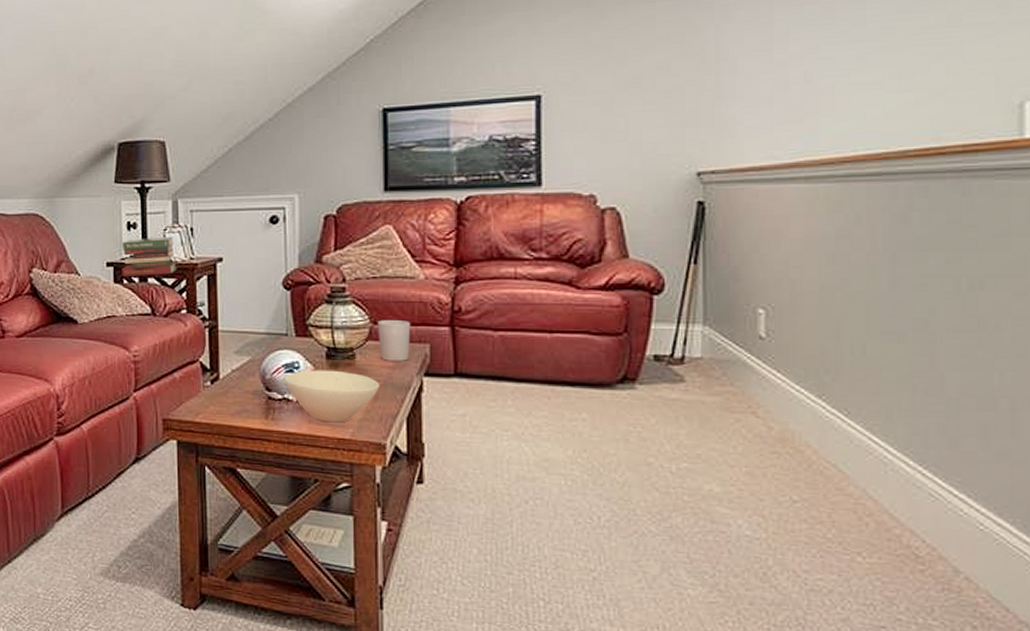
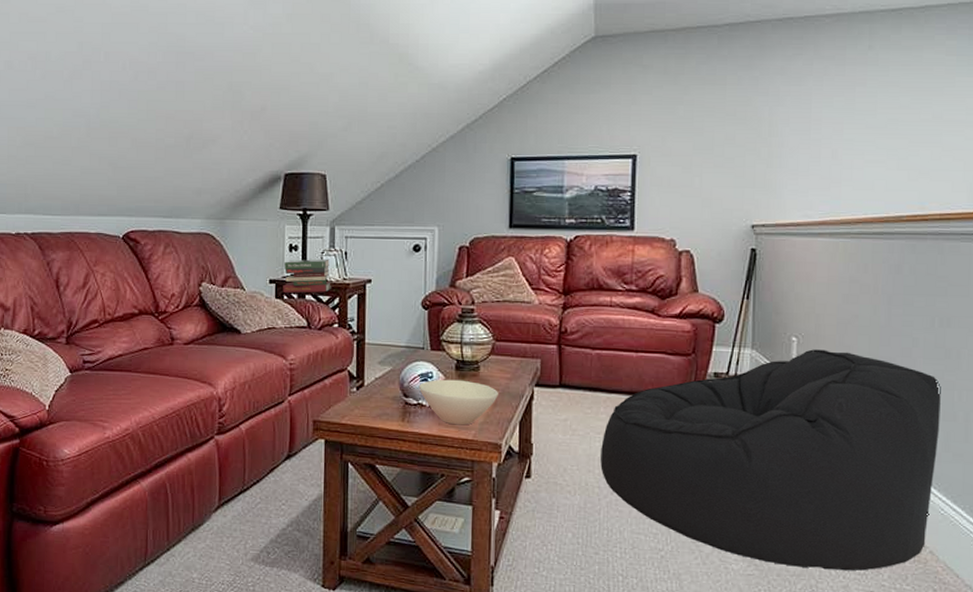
candle holder: present [377,320,411,361] -> none [498,338,526,373]
bean bag chair: none [510,323,973,601] -> present [600,349,941,571]

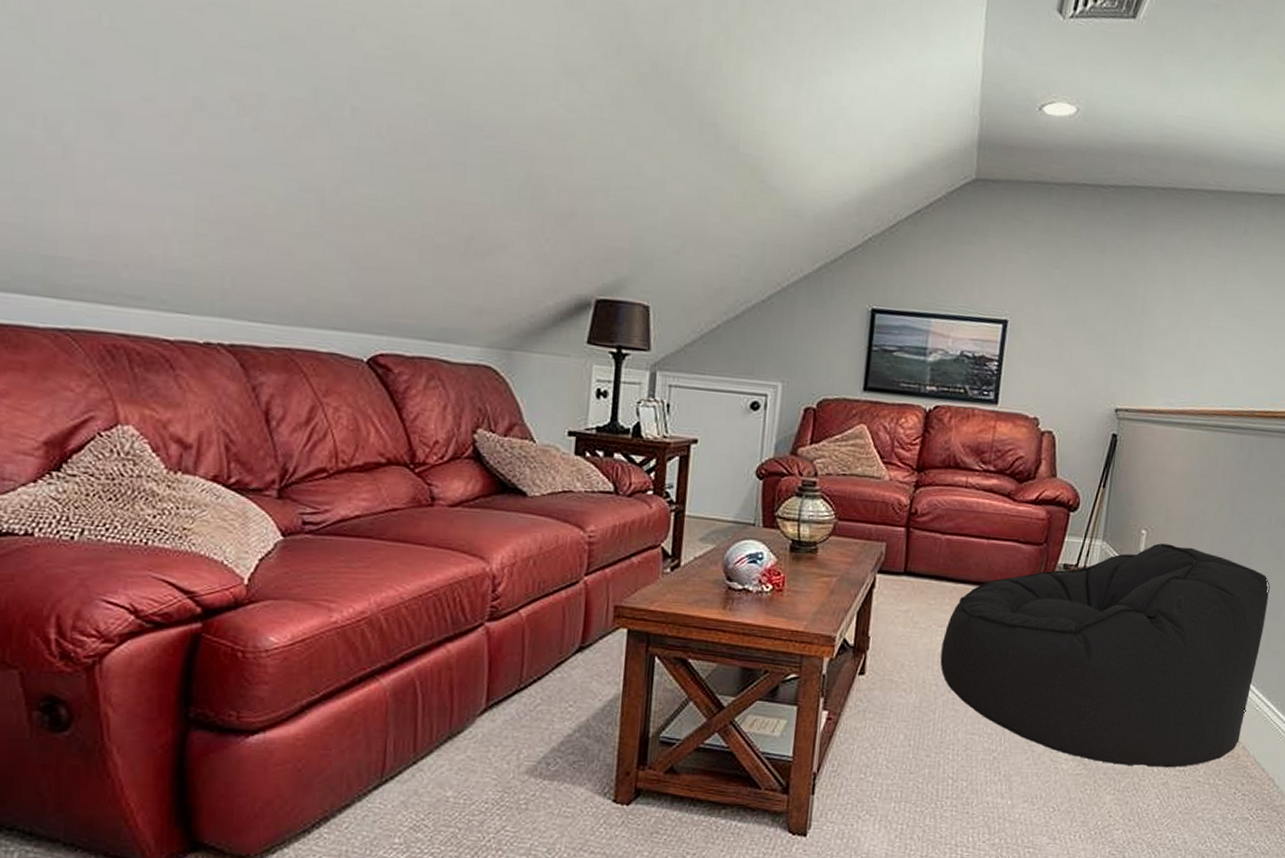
books: present [283,258,332,293] -> none [585,408,649,452]
bowl: present [419,379,498,425] -> none [746,561,836,615]

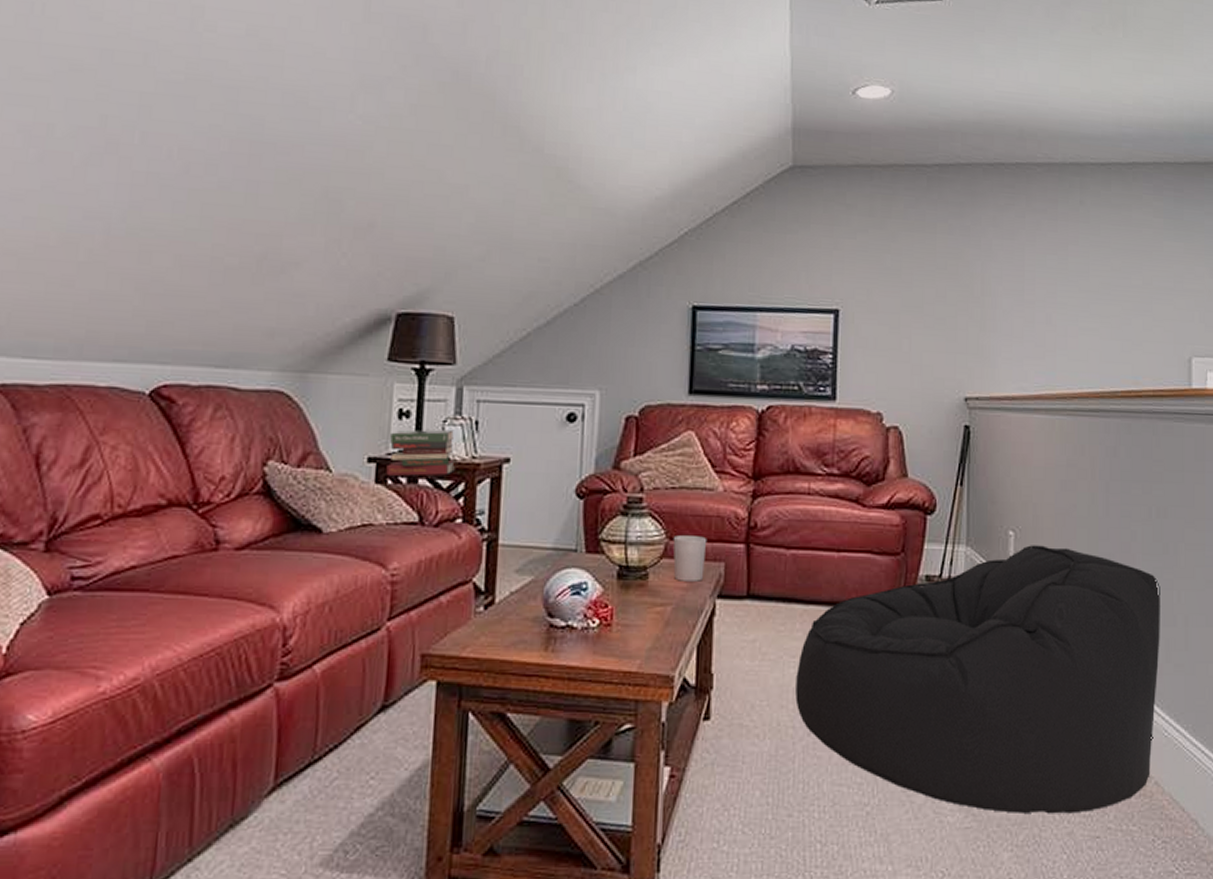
books: none [585,408,649,452] -> present [386,429,456,476]
candle holder: none [840,517,872,558] -> present [673,535,707,582]

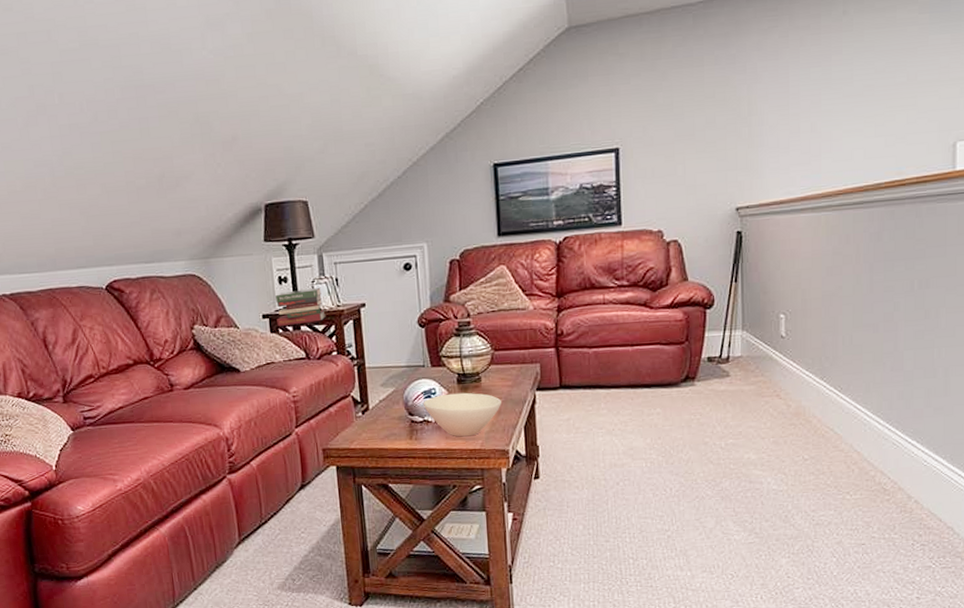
bowl: none [569,591,671,653] -> present [424,392,501,437]
candle holder: present [673,535,707,582] -> none [497,345,525,381]
bean bag chair: present [795,545,1160,814] -> none [604,323,922,531]

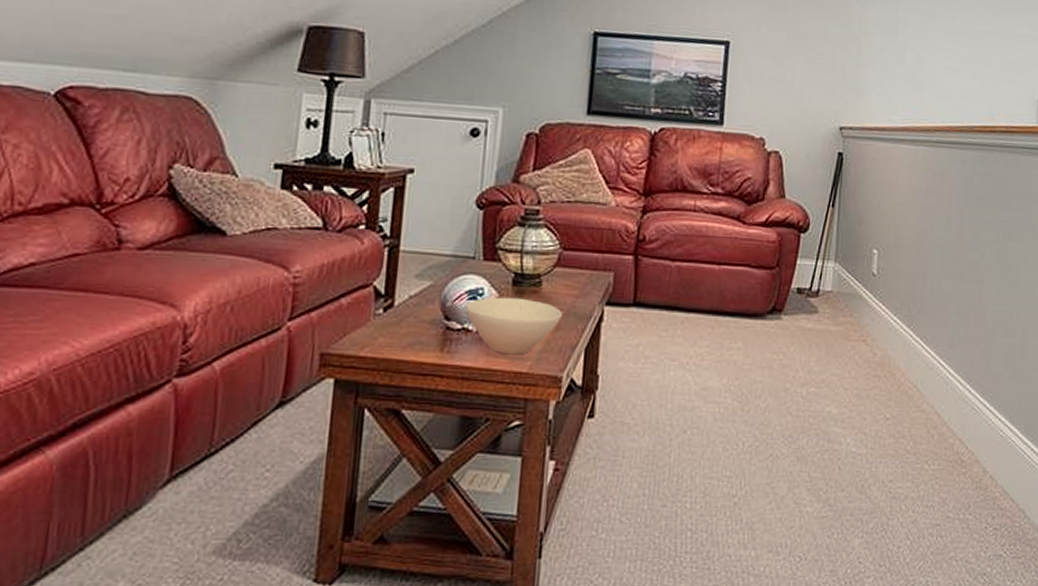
books: present [276,287,327,326] -> none [292,139,361,184]

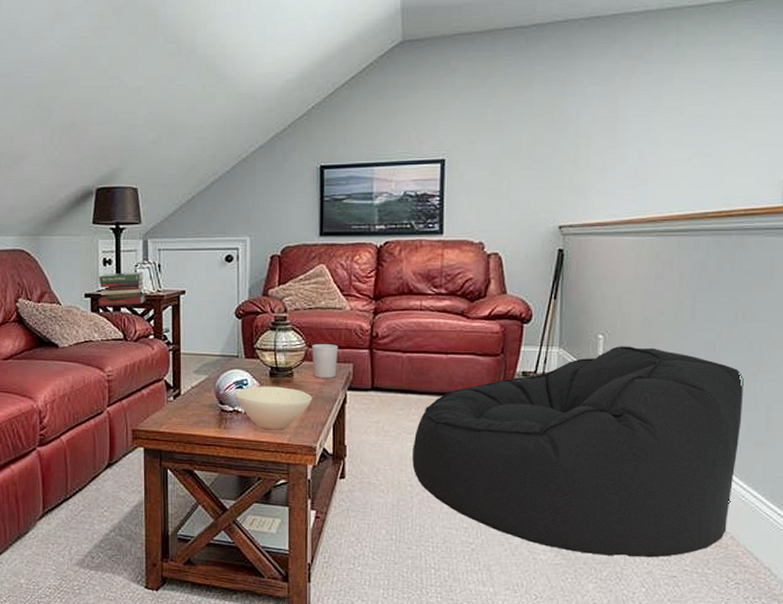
books: none [292,139,361,184] -> present [98,271,147,306]
candle holder: none [566,246,599,290] -> present [311,344,338,378]
bean bag chair: none [674,263,1003,504] -> present [412,346,744,558]

